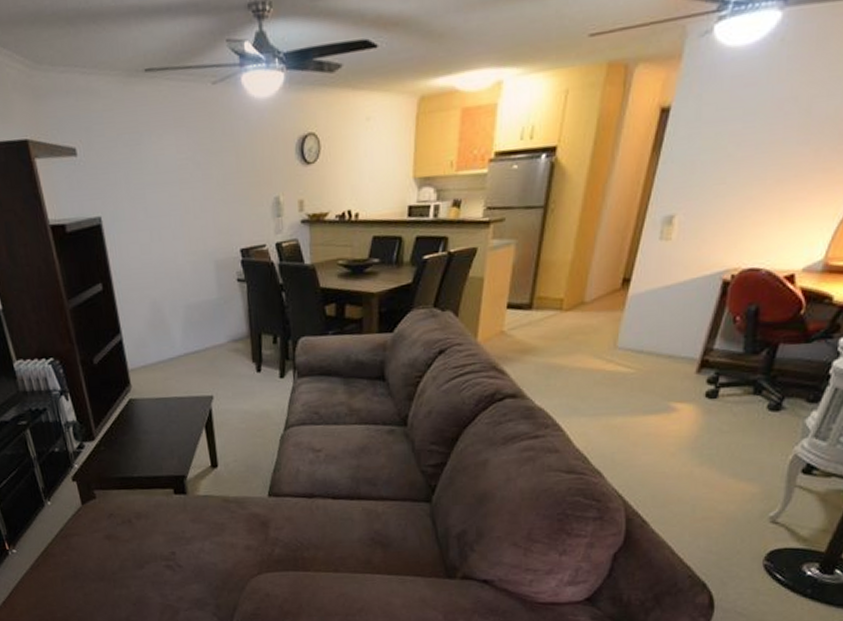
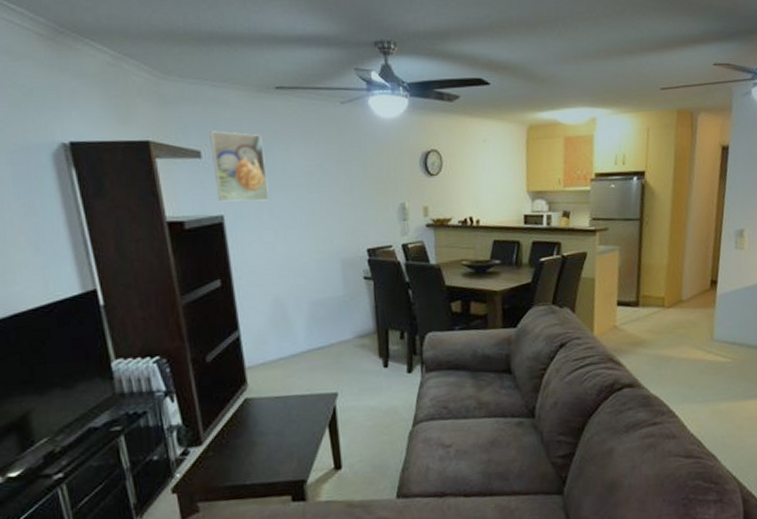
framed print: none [83,124,144,203] -> present [209,131,270,202]

